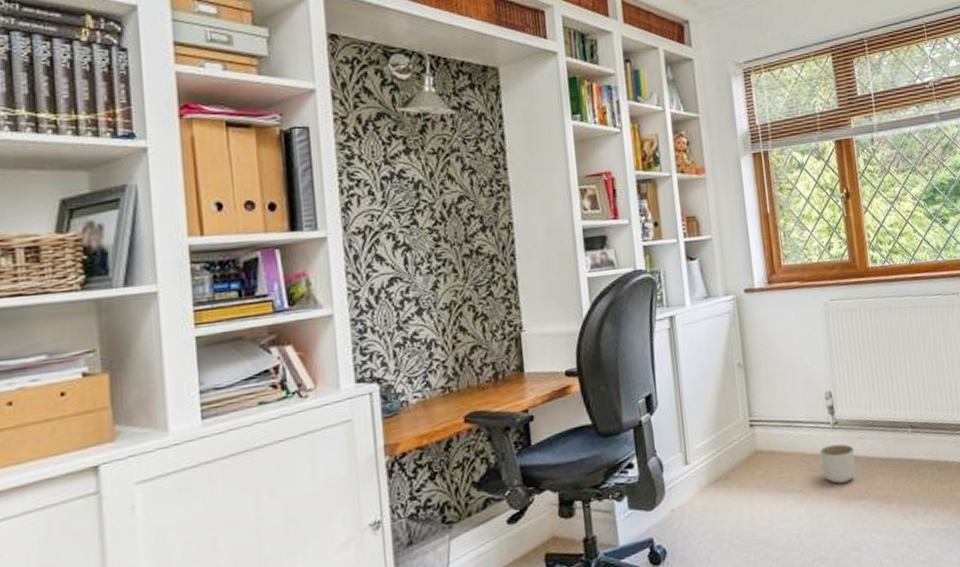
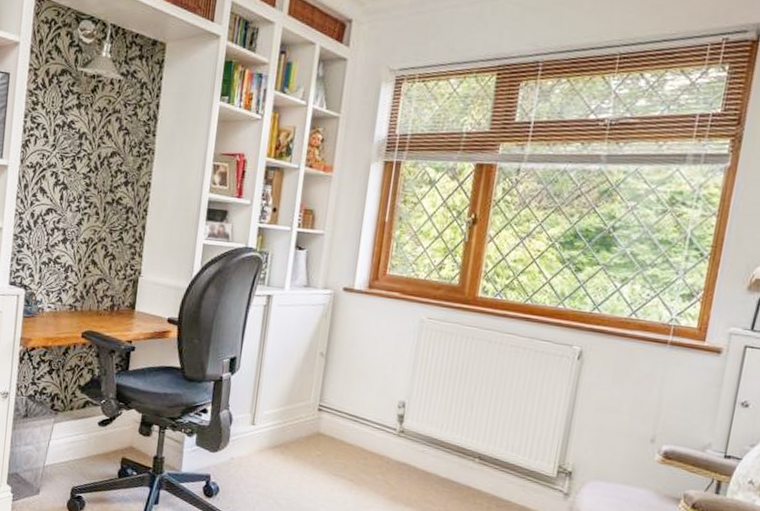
planter: present [820,443,856,484] -> none [377,448,415,487]

